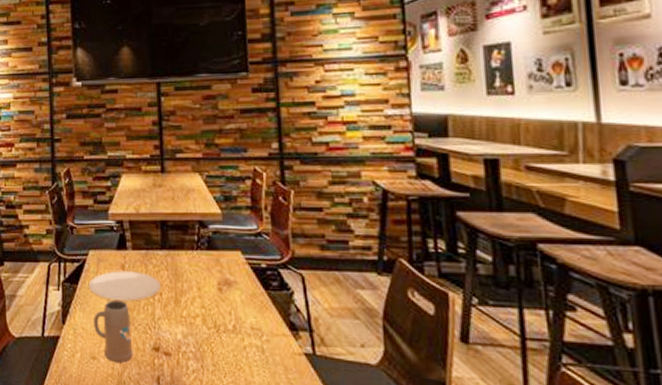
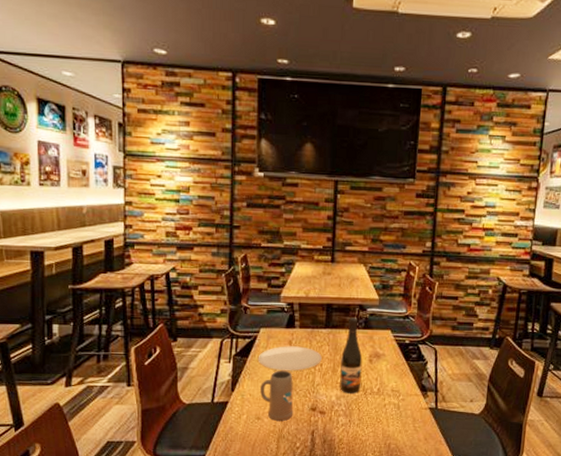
beer bottle: none [183,236,212,331] -> present [340,317,363,394]

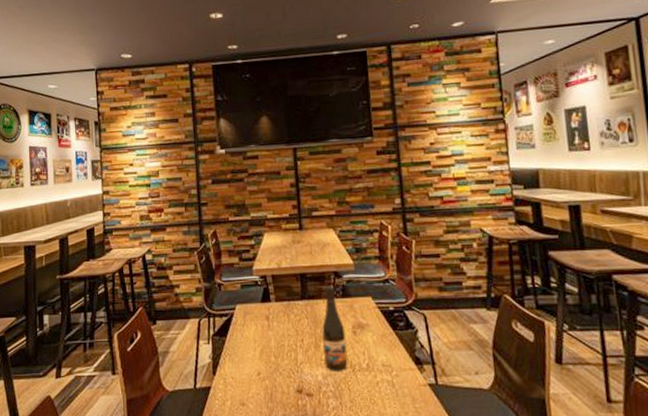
plate: present [257,346,322,372] -> none [236,321,302,350]
beer mug: present [260,370,294,421] -> none [242,348,279,406]

